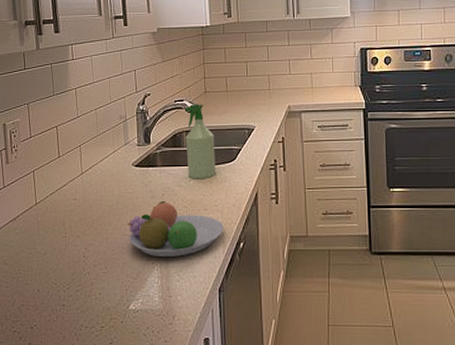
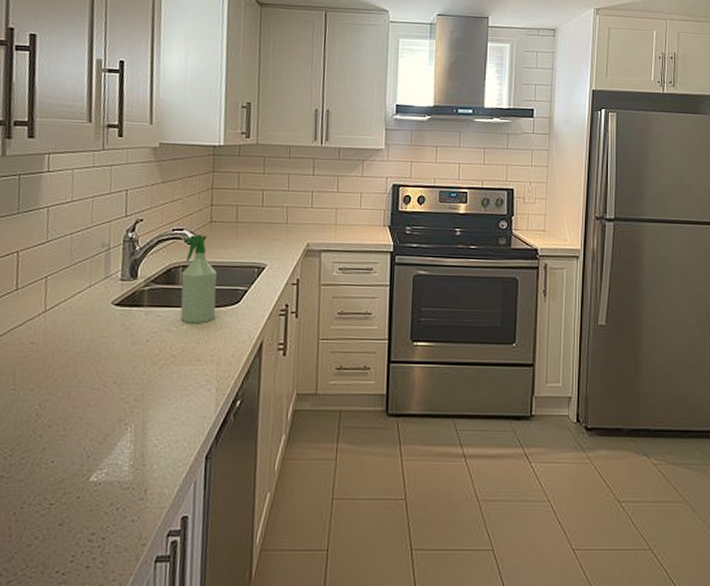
fruit bowl: present [127,200,224,258] -> none [97,347,219,418]

